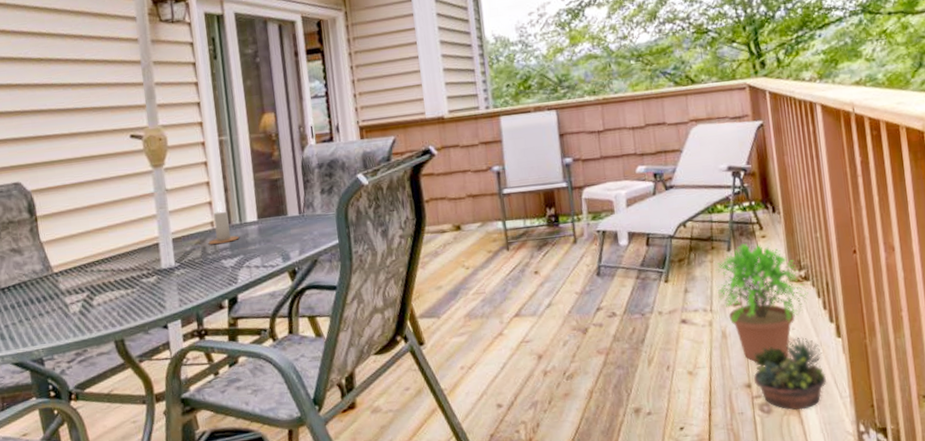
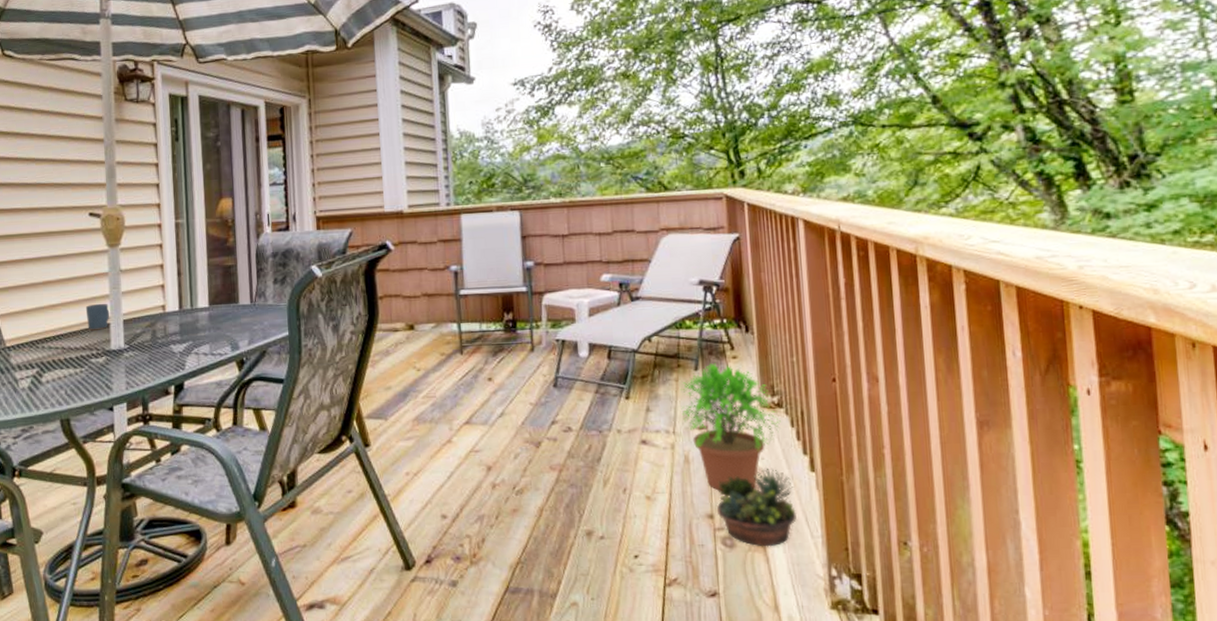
mug: none [133,223,159,251] -> present [85,303,110,331]
candle: present [208,200,240,245] -> none [158,284,190,329]

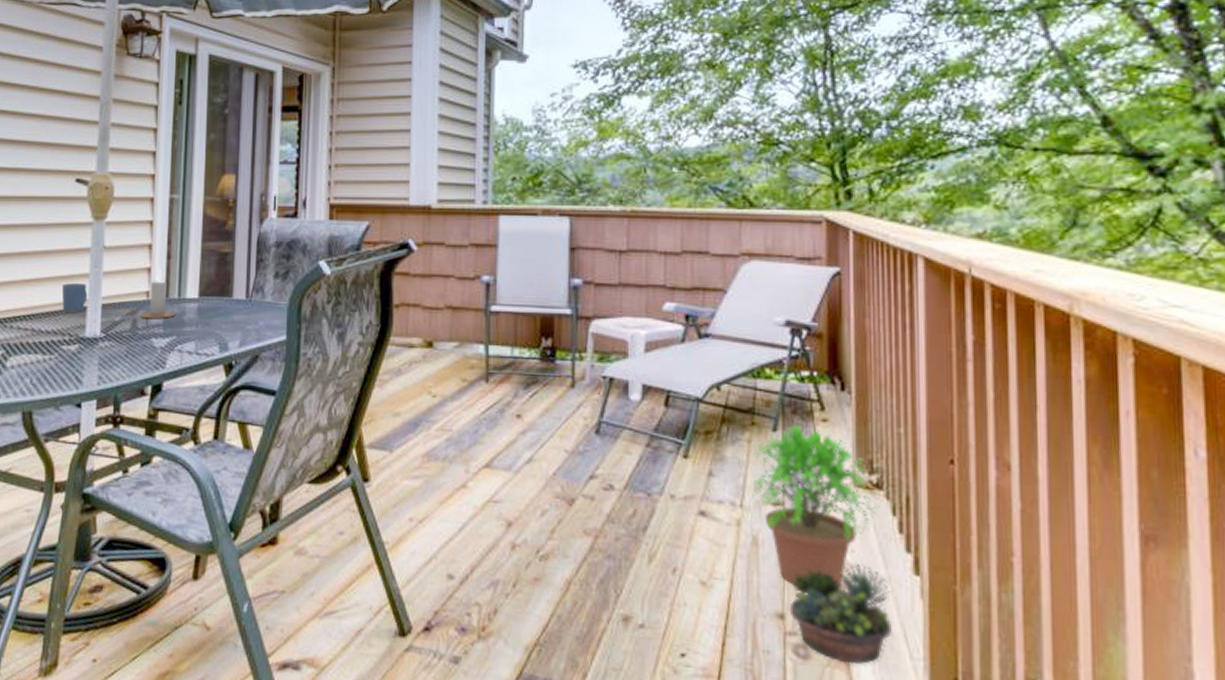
candle: none [158,284,190,329] -> present [140,267,176,319]

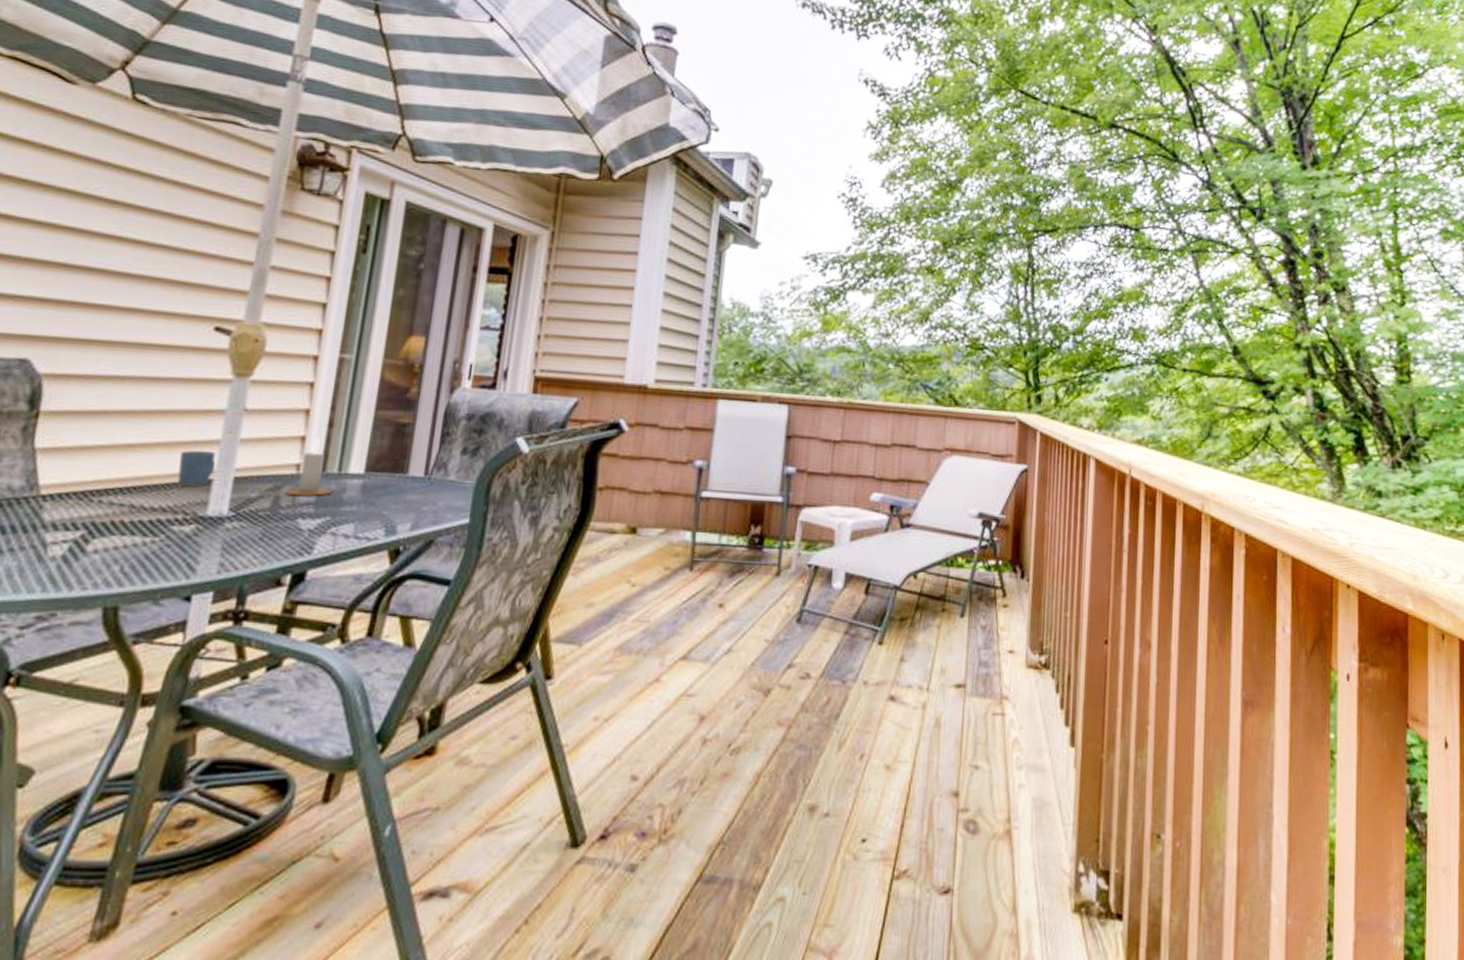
potted plant: present [752,424,879,588] -> none [939,610,1046,764]
succulent planter: present [789,562,892,665] -> none [963,738,1051,835]

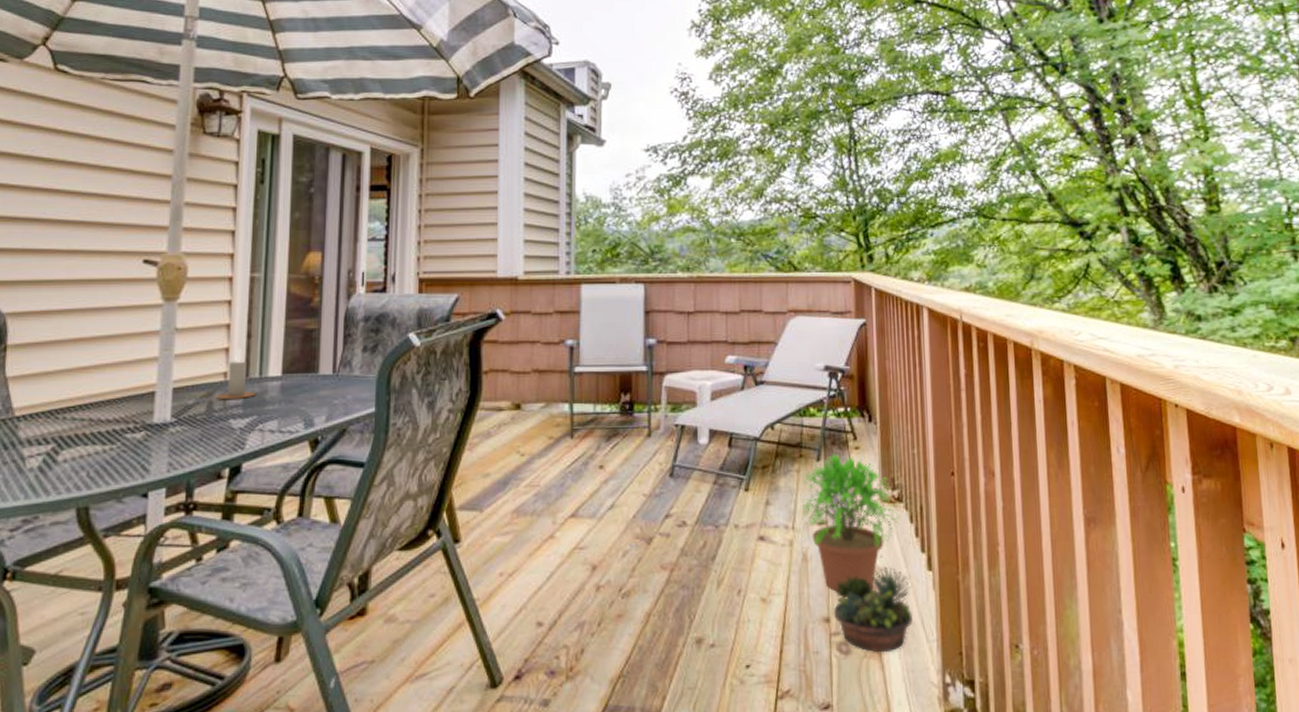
mug: present [177,450,216,487] -> none [125,367,157,400]
potted plant: none [939,610,1046,764] -> present [801,454,900,592]
succulent planter: none [963,738,1051,835] -> present [833,566,913,653]

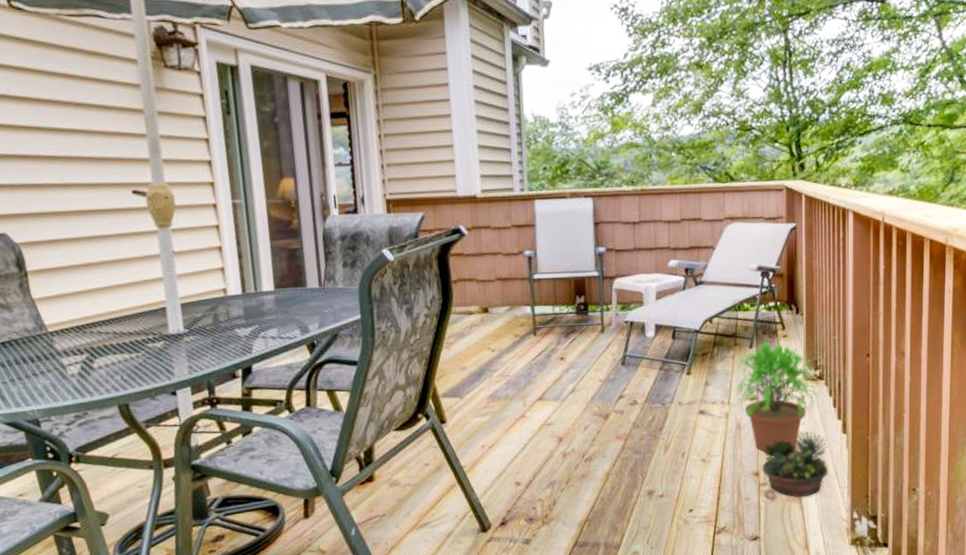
candle: present [217,347,256,400] -> none [220,266,255,313]

